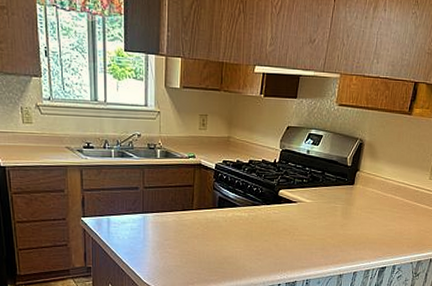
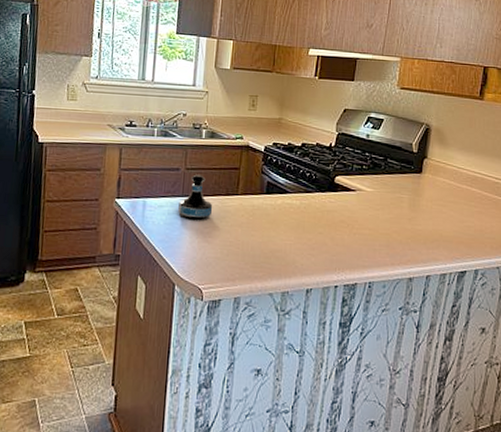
tequila bottle: none [140,192,171,235] -> present [178,174,213,221]

